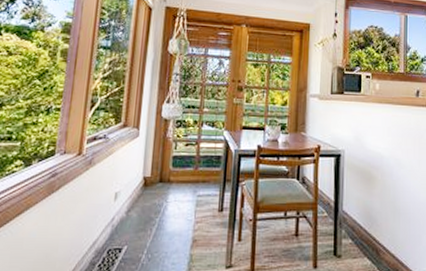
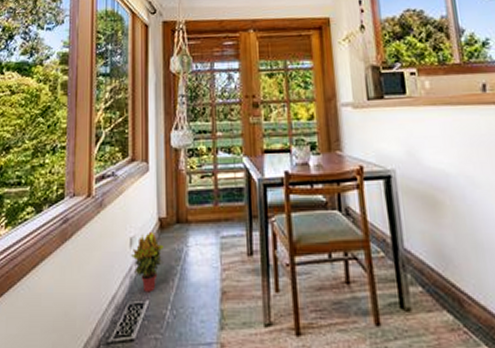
potted plant: none [115,188,145,239] -> present [131,231,164,293]

